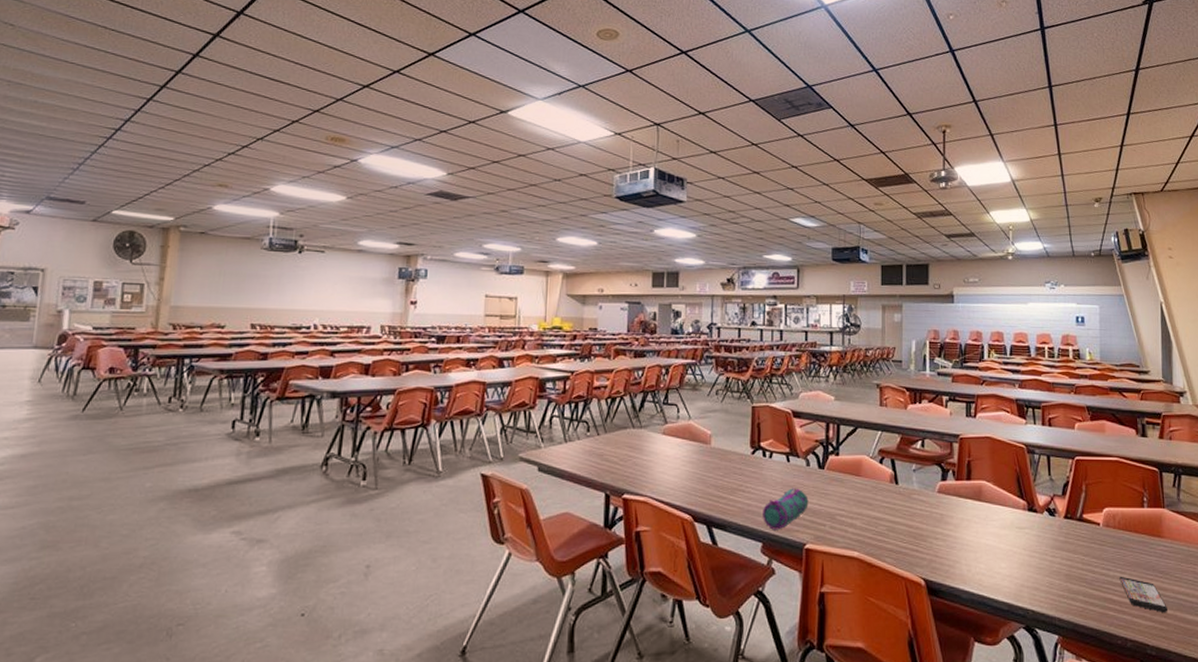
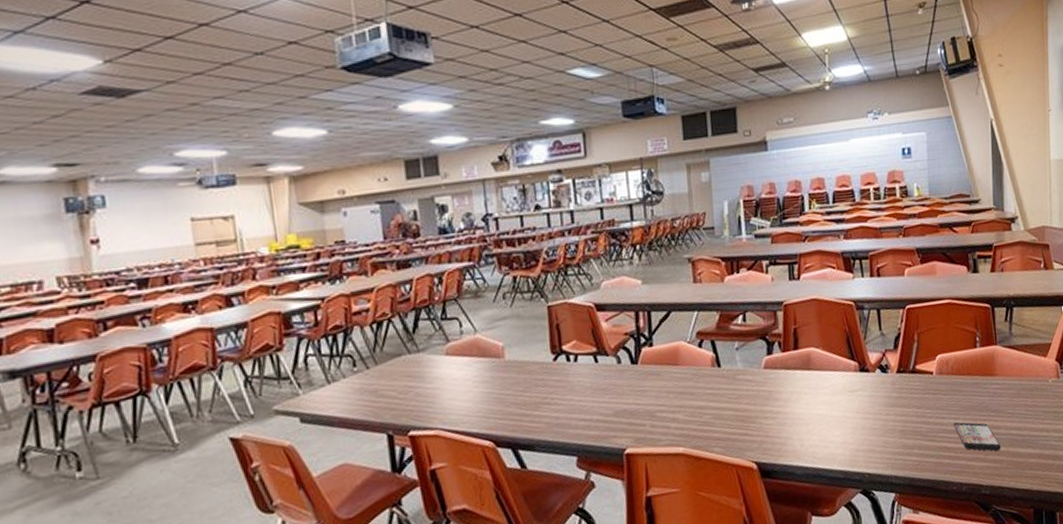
pencil case: present [763,488,809,530] -> none [573,390,624,441]

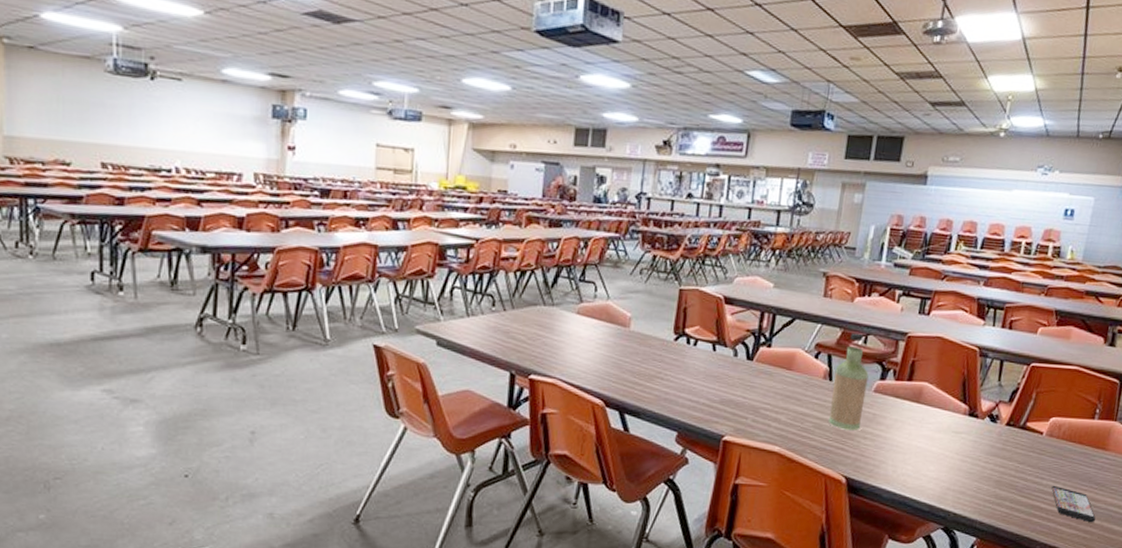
bottle: none [721,312,760,415] -> present [827,333,869,431]

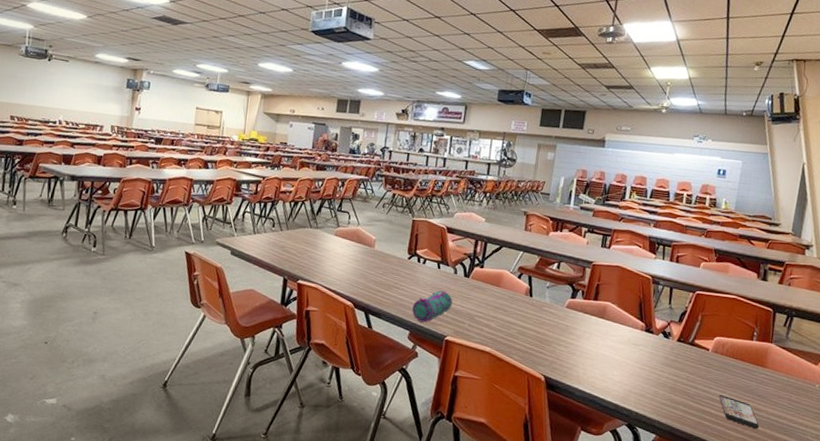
pencil case: none [680,378,732,421] -> present [412,290,453,323]
bottle: present [827,333,869,431] -> none [529,259,562,338]

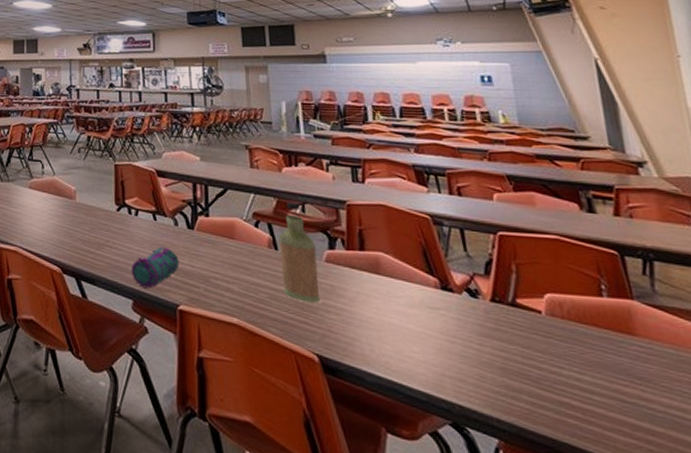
bottle: none [529,259,562,338] -> present [278,202,321,303]
smartphone: present [719,394,759,429] -> none [577,376,656,430]

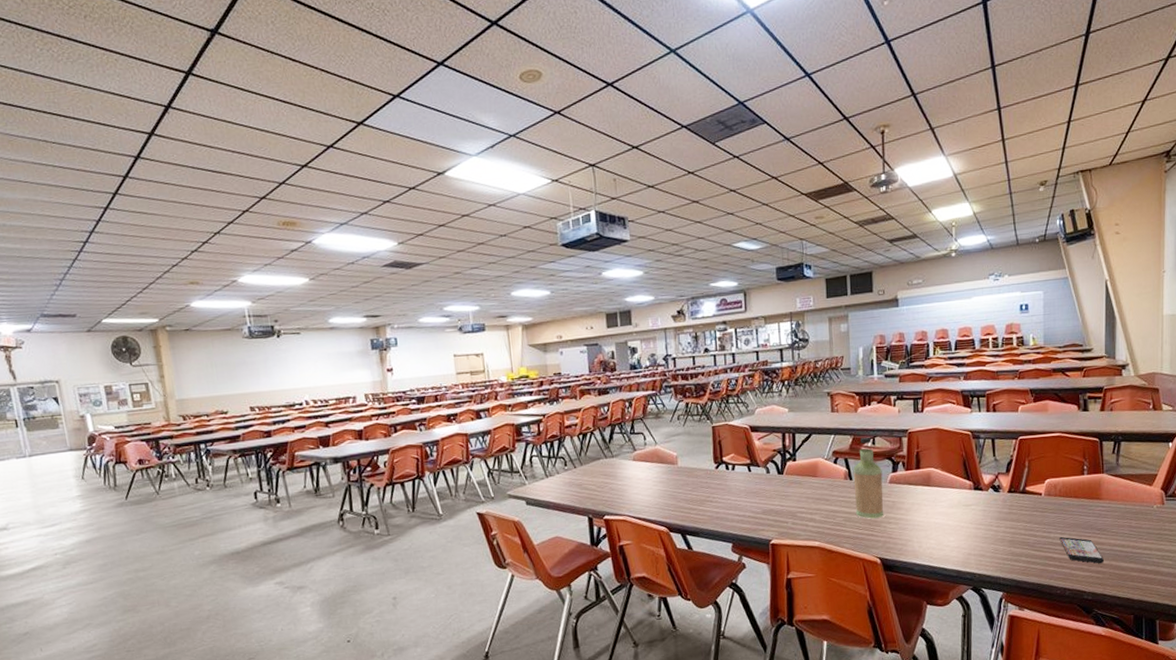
pencil case: present [132,247,180,289] -> none [730,493,771,532]
smartphone: none [577,376,656,430] -> present [1059,536,1104,564]

